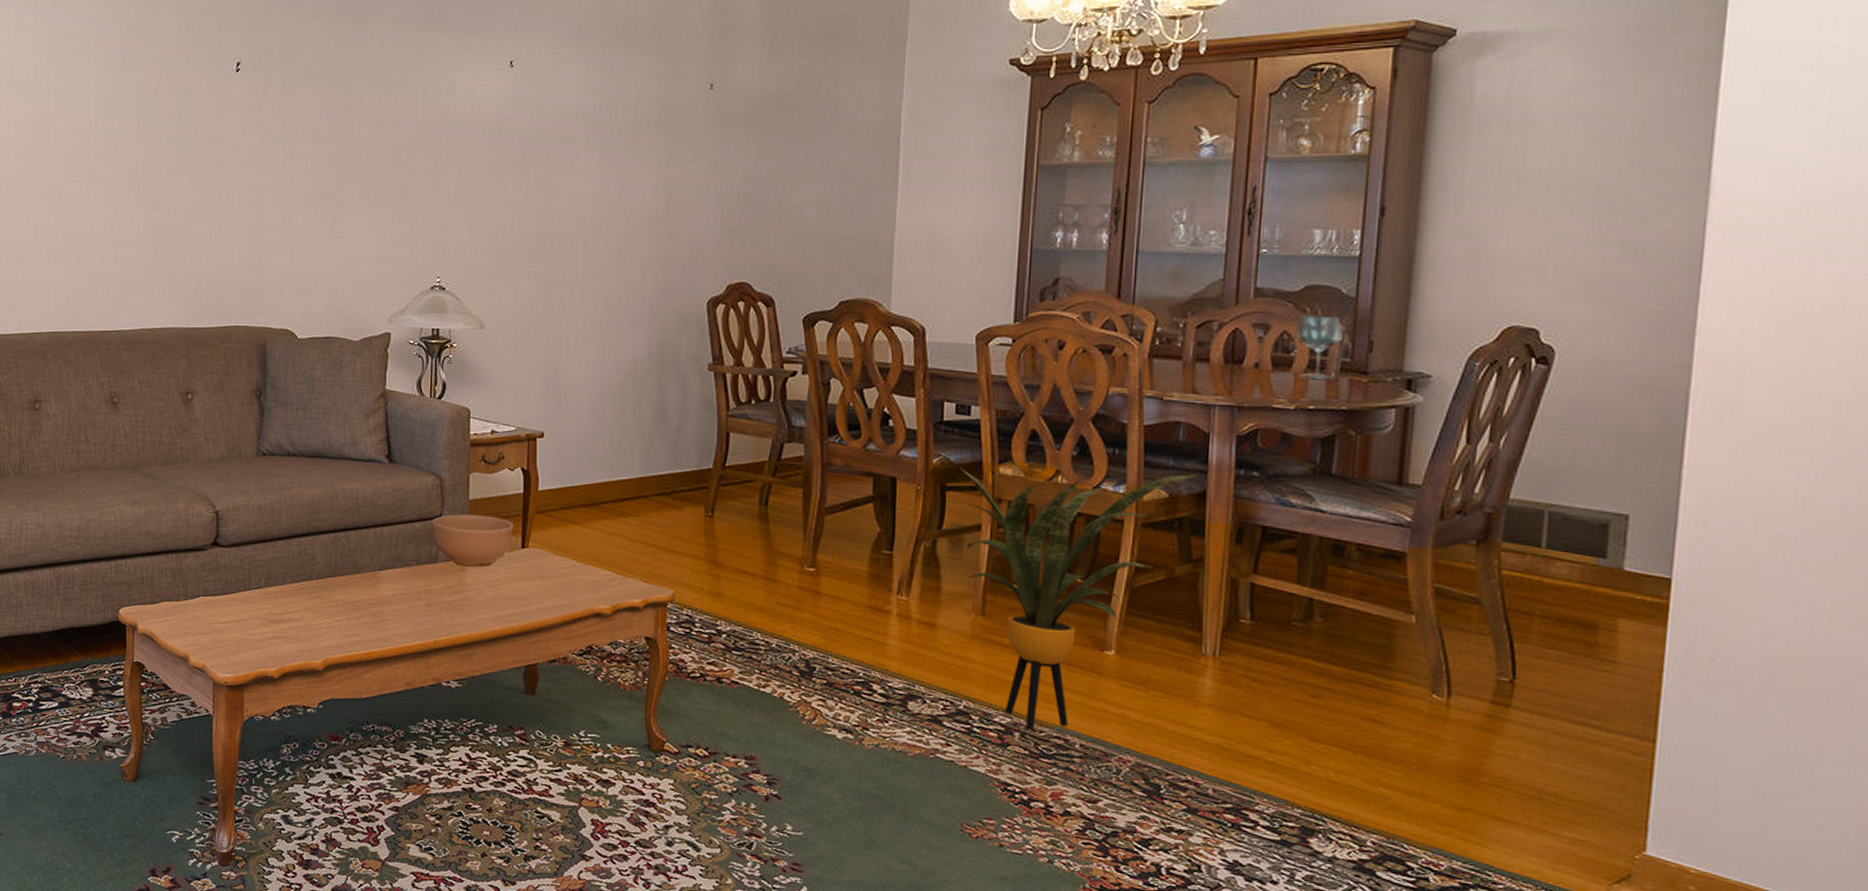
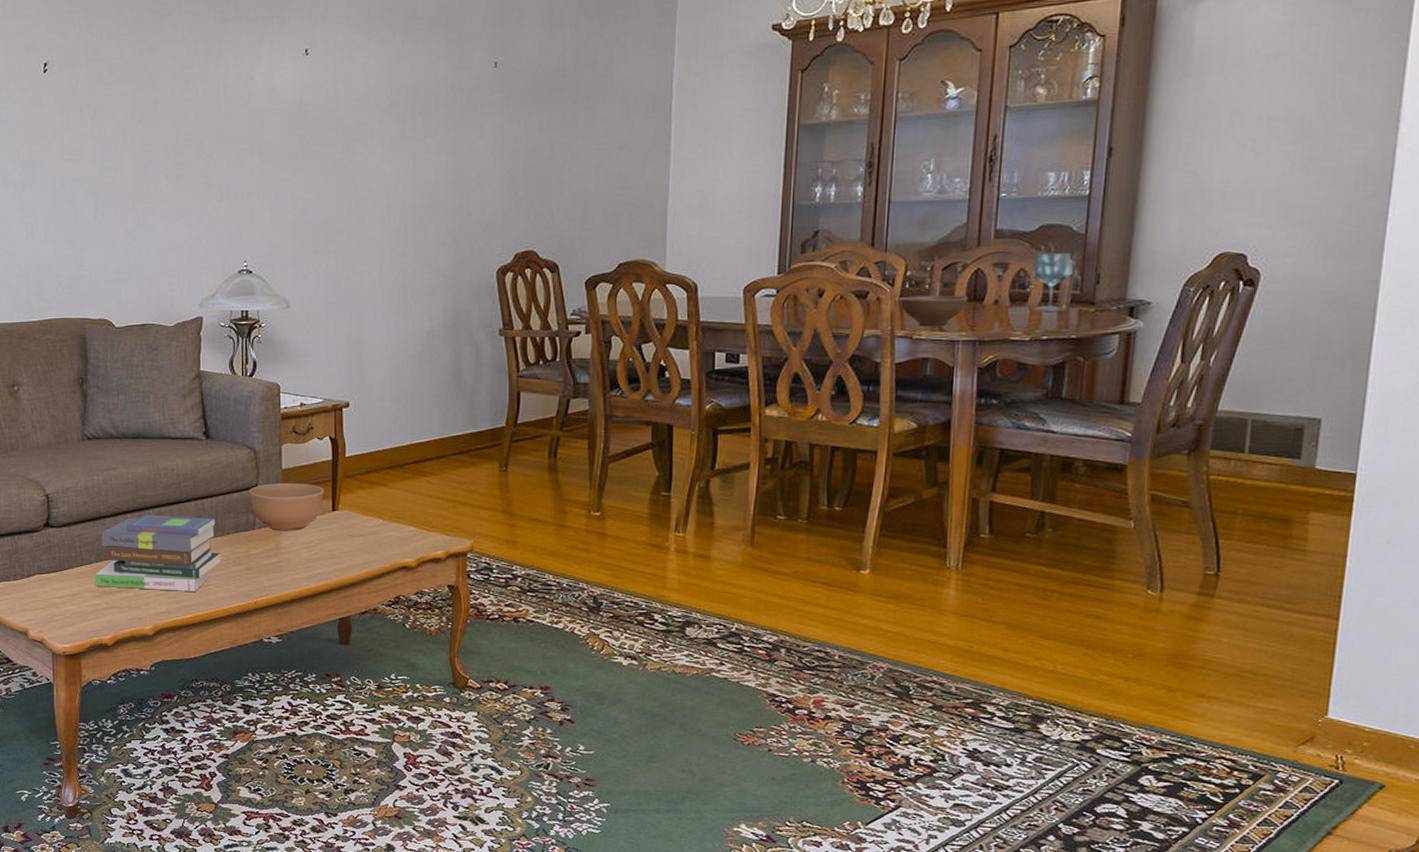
books: none [262,540,400,626] -> present [94,515,222,591]
house plant: present [944,468,1200,731] -> none [716,405,946,646]
bowl: none [1148,353,1226,389] -> present [899,295,968,327]

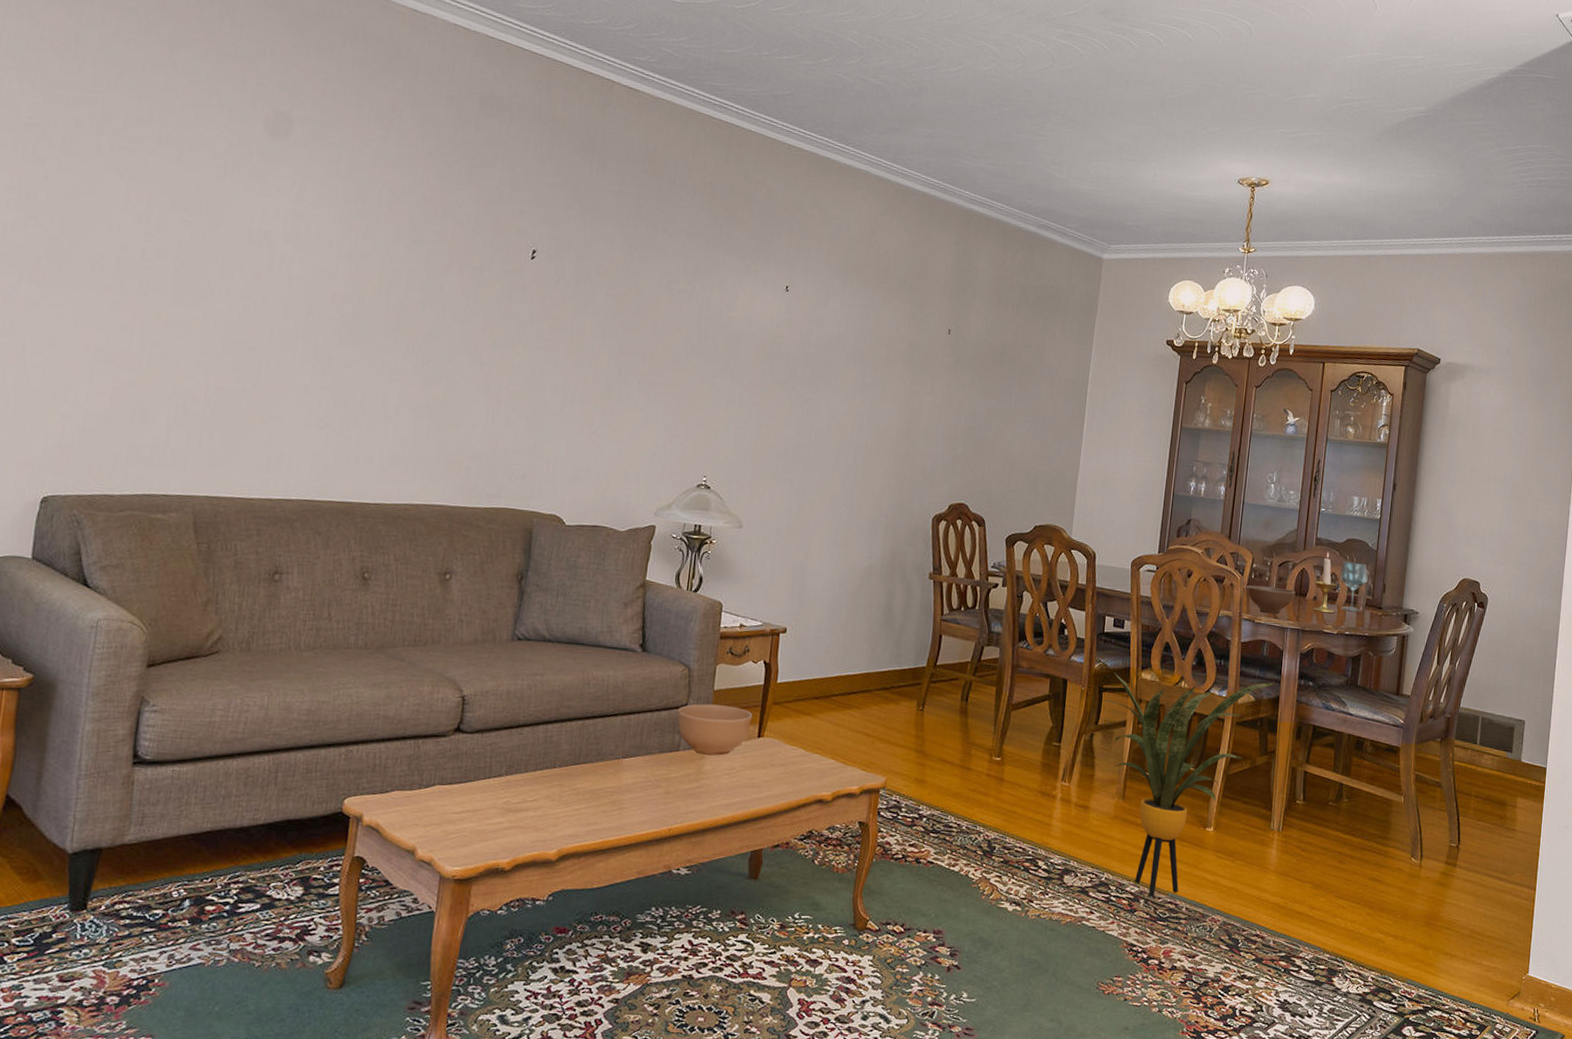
books: present [94,515,222,591] -> none [500,727,641,814]
house plant: none [716,405,946,646] -> present [1101,673,1276,897]
candlestick: none [992,244,1028,318] -> present [1312,551,1337,614]

